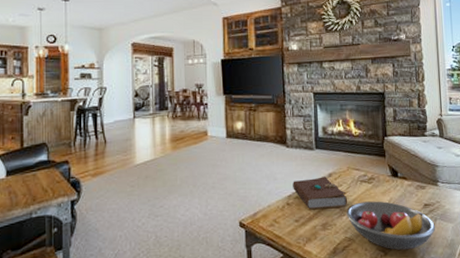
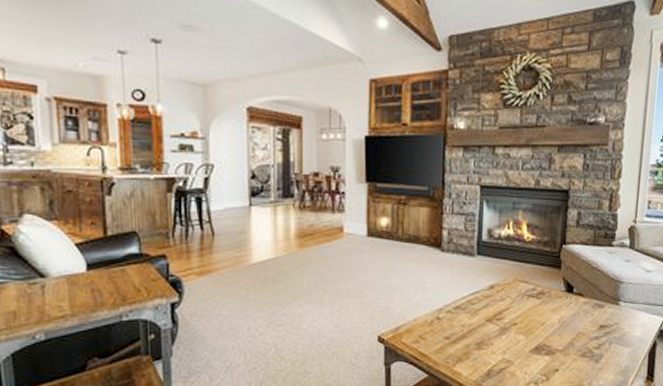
book: present [293,176,348,209] -> none [445,288,510,325]
fruit bowl: present [346,201,436,251] -> none [507,319,610,376]

